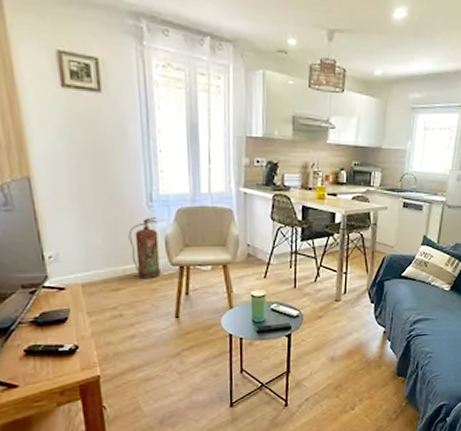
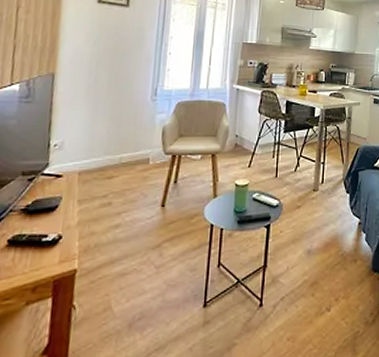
fire extinguisher: present [128,217,161,278] -> none [129,110,158,167]

